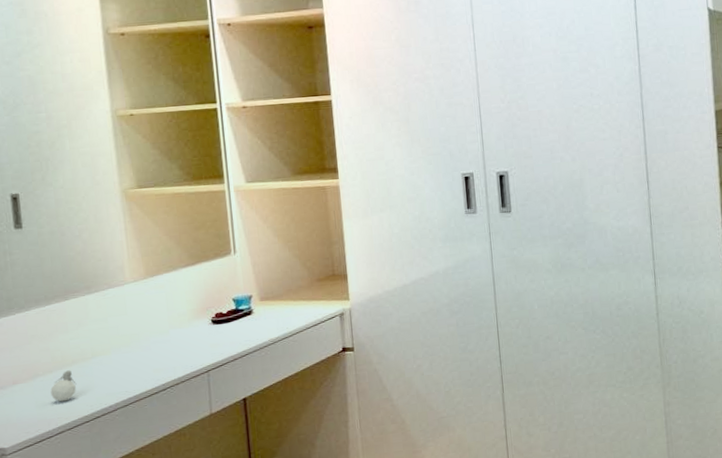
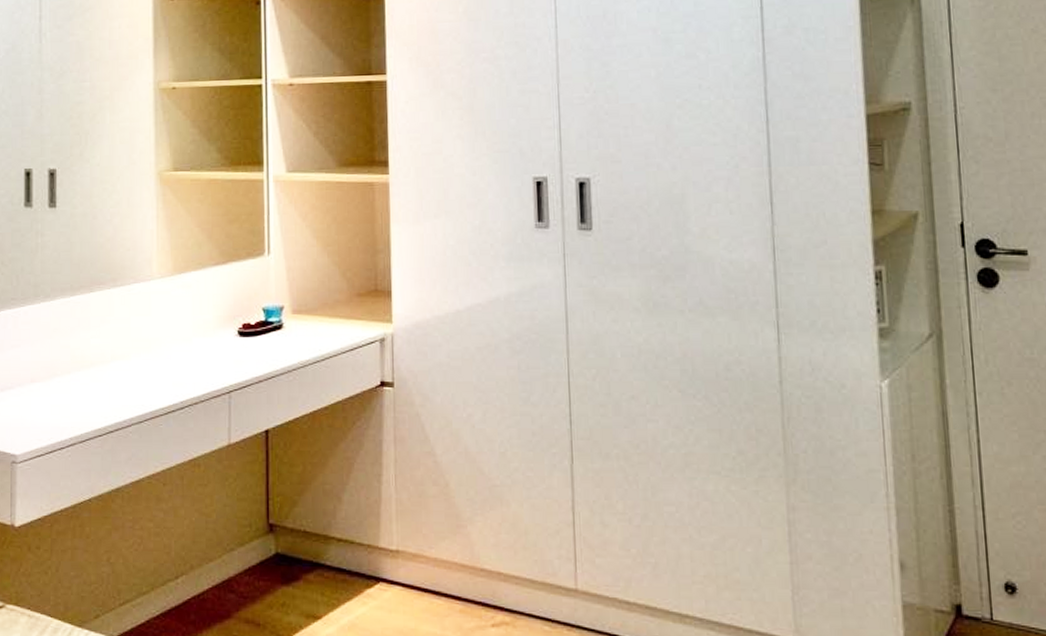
perfume bottle: present [50,370,77,402] -> none [67,373,93,409]

